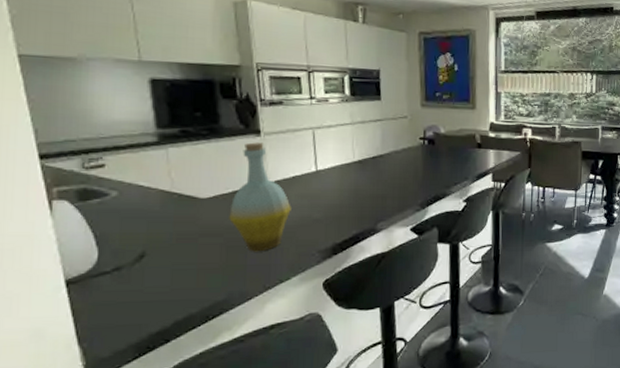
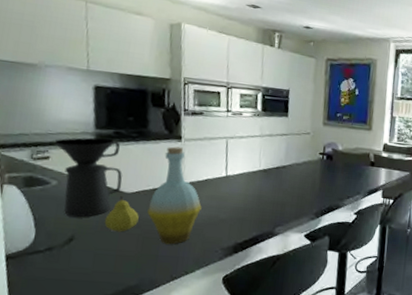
coffee maker: none [108,139,196,231] -> present [54,137,122,218]
fruit: none [179,203,220,243] -> present [104,196,139,232]

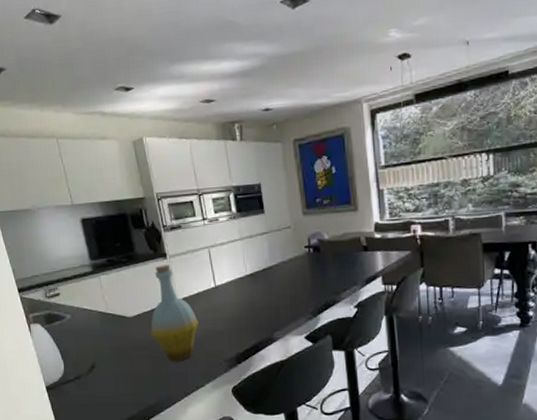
coffee maker: present [54,137,122,218] -> none [60,268,124,346]
fruit: present [104,196,139,232] -> none [116,321,145,356]

